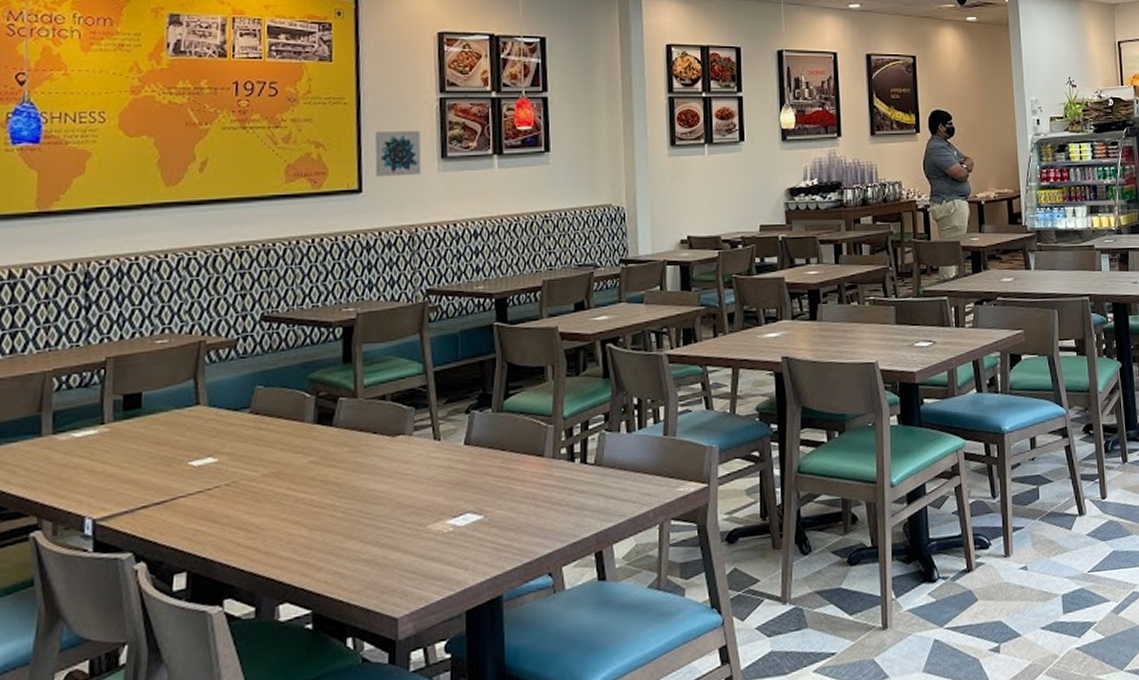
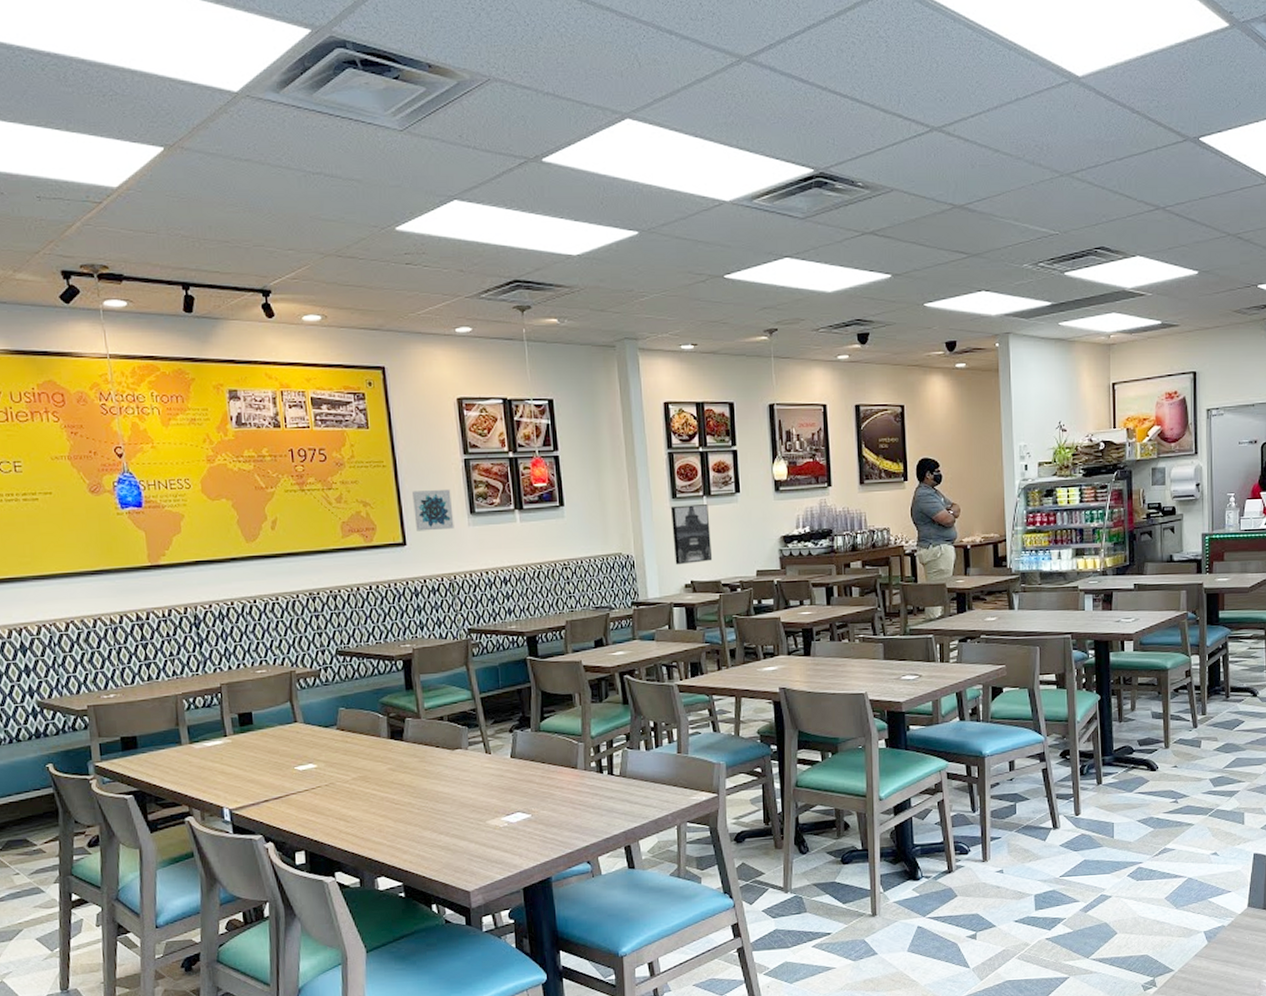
wall art: none [668,153,712,219] -> present [670,504,713,565]

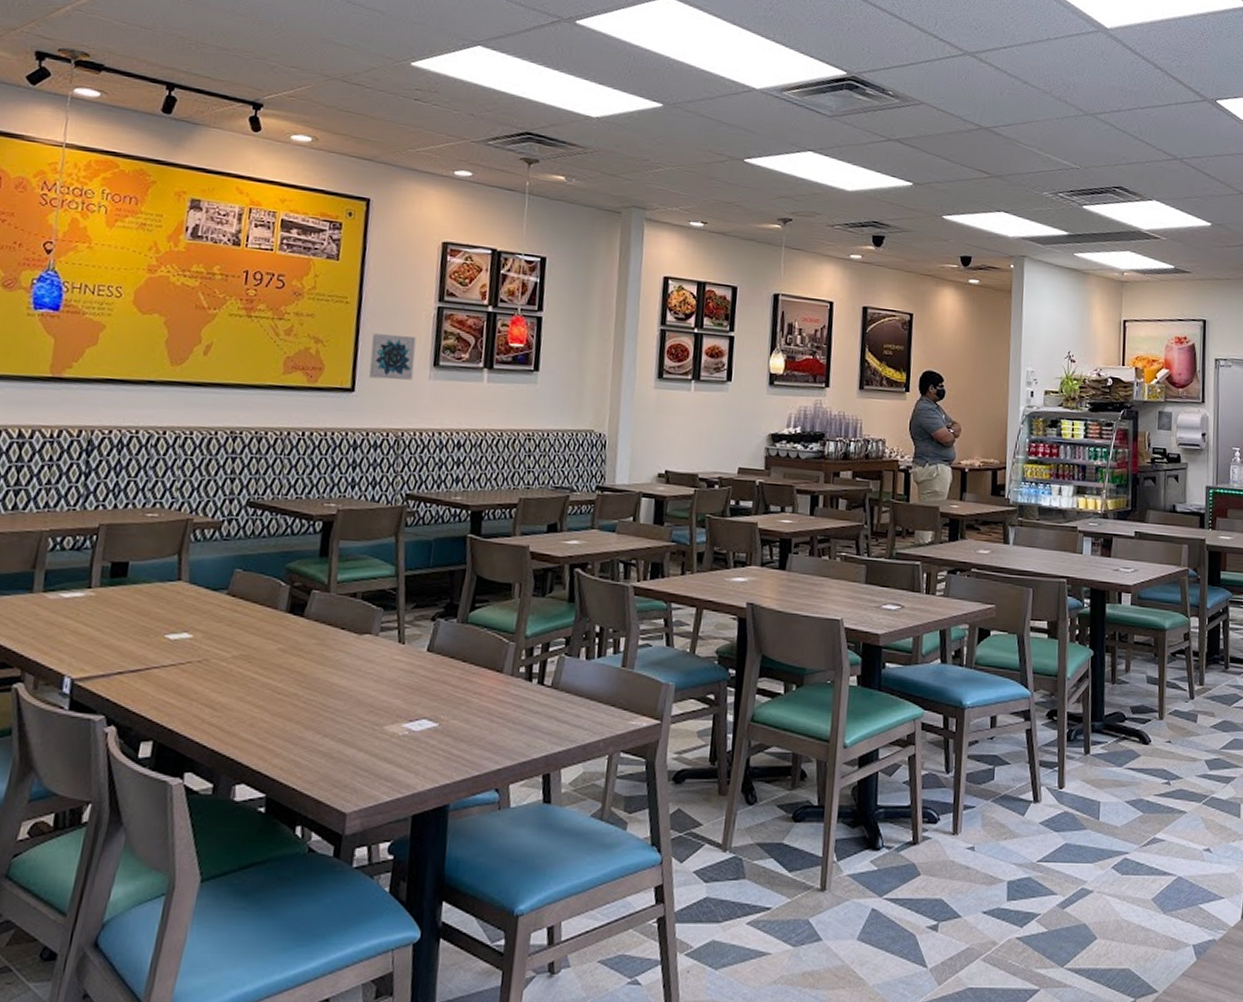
wall art: present [670,504,713,565] -> none [651,386,696,452]

